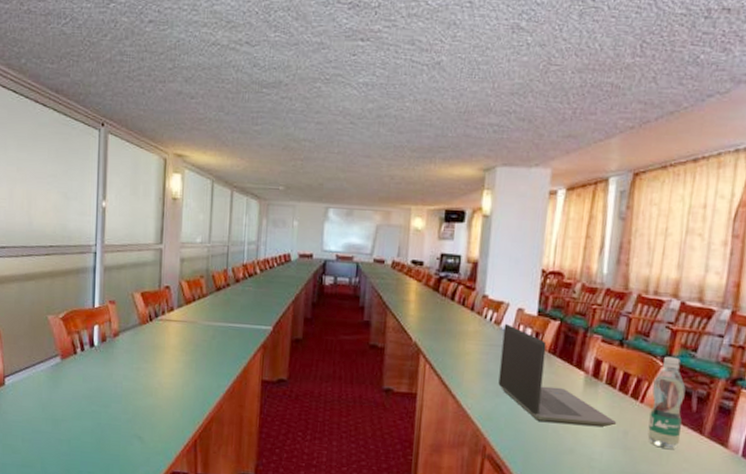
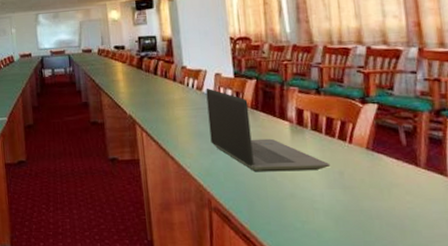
bottle: present [647,356,686,449] -> none [356,97,398,183]

